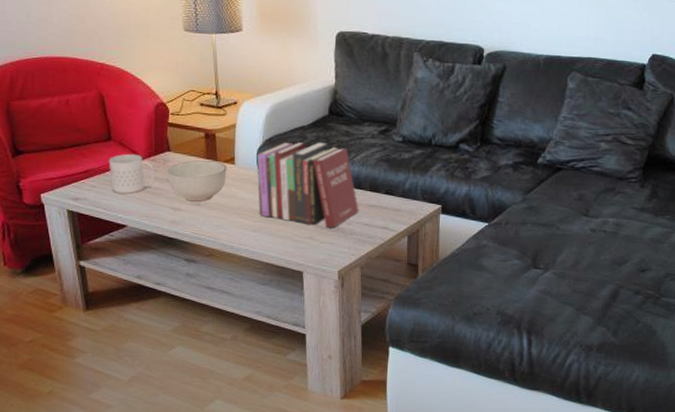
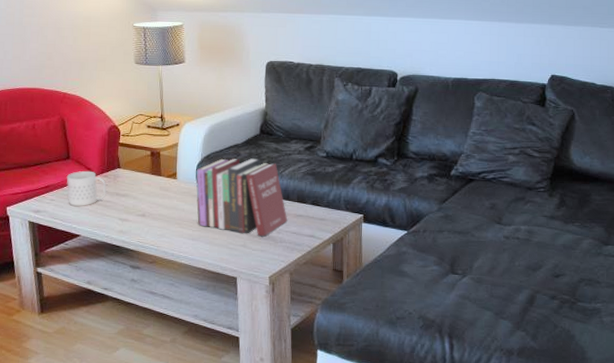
bowl: present [166,160,227,202] -> none [116,176,170,213]

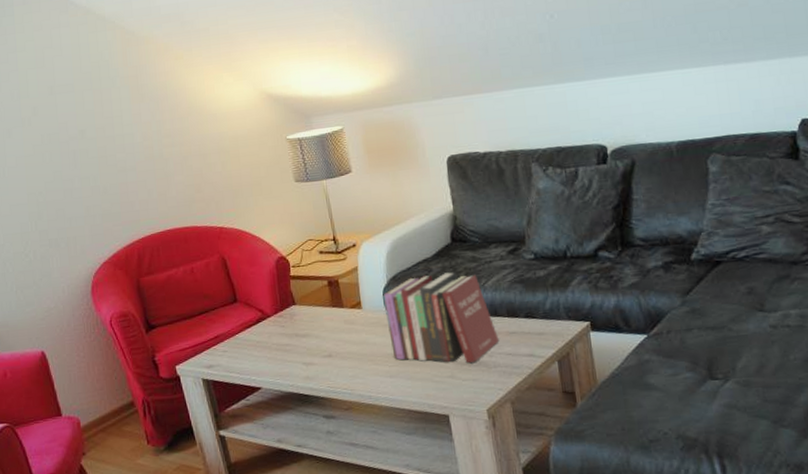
mug: present [66,170,107,207] -> none [236,312,284,356]

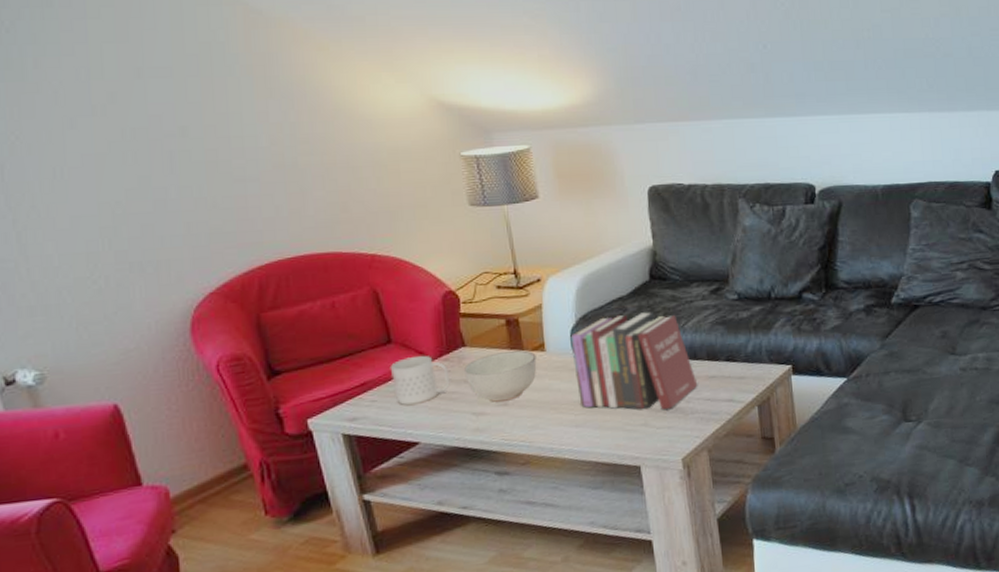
mug: none [236,312,284,356] -> present [389,355,450,406]
bowl: none [294,308,355,354] -> present [463,350,537,402]

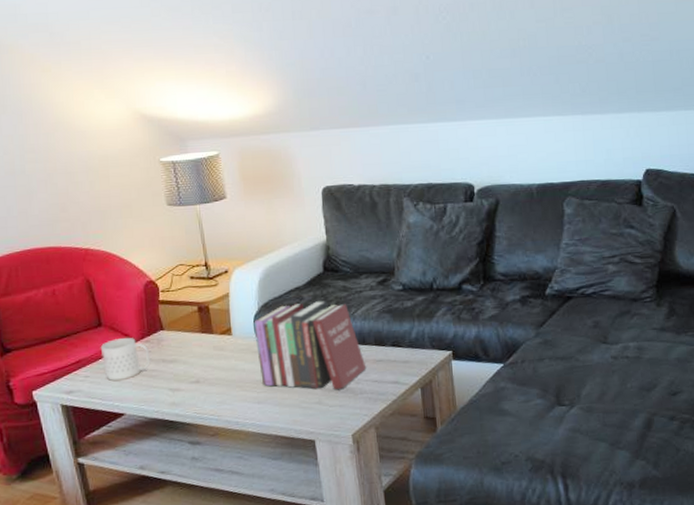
bowl: present [463,350,537,402] -> none [161,334,225,380]

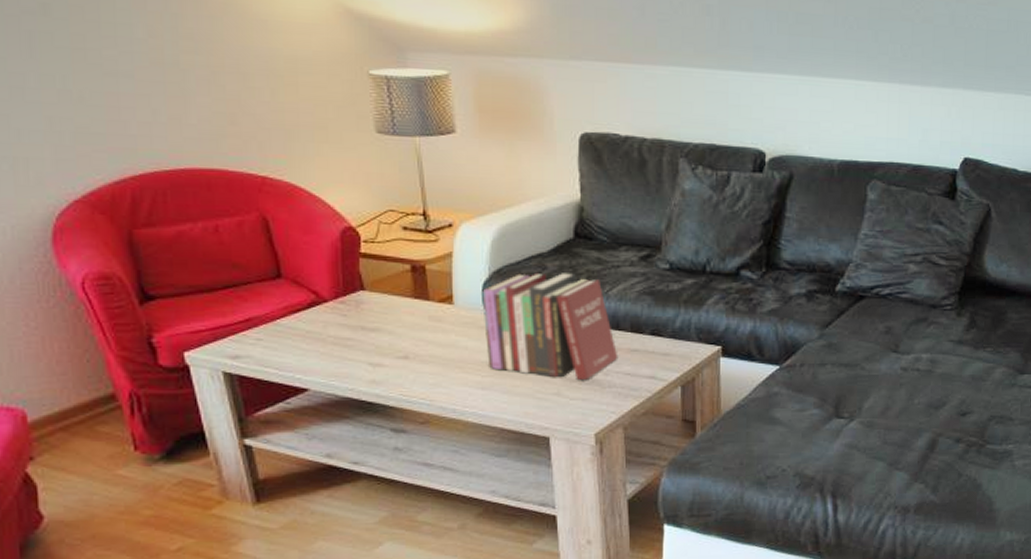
mug: present [100,337,151,382] -> none [278,294,345,349]

